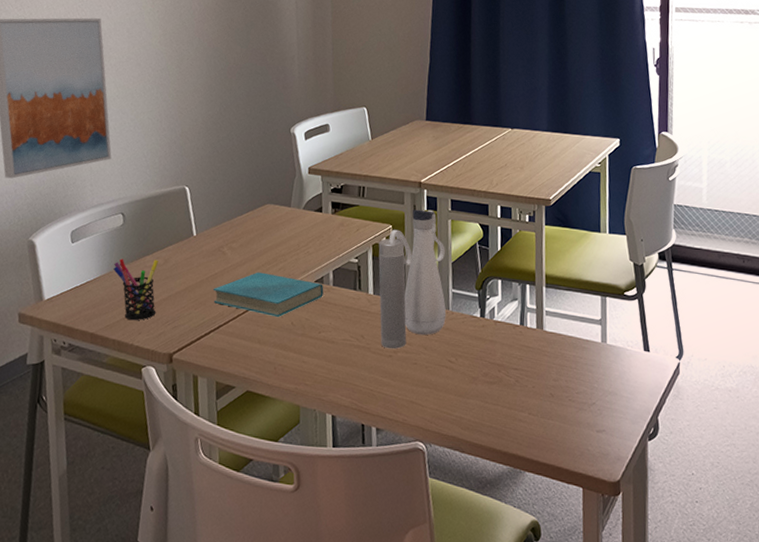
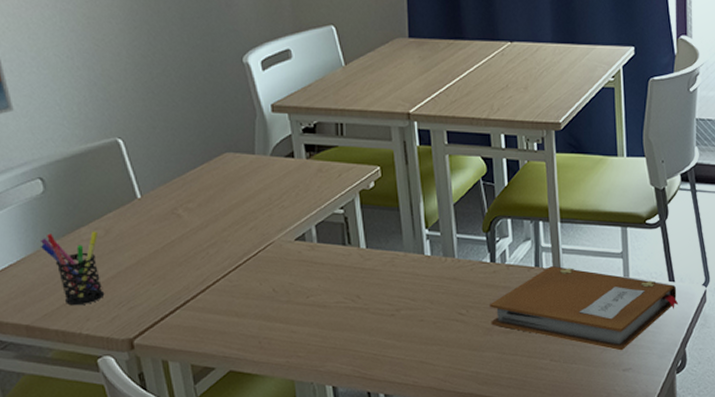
book: present [212,272,324,317] -> none [171,235,307,284]
water bottle: present [378,209,447,349] -> none [366,145,452,308]
notebook: none [477,326,653,413] -> present [490,266,679,351]

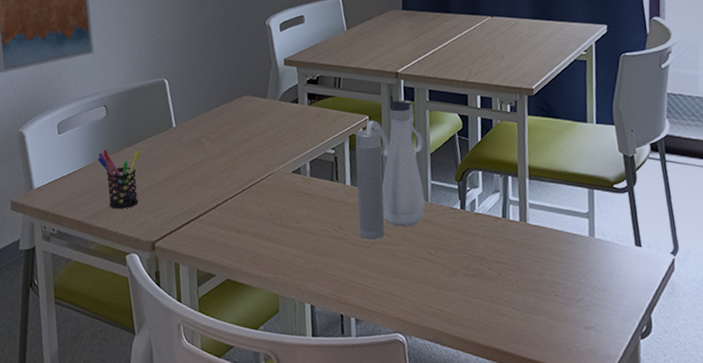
water bottle: none [366,145,452,308] -> present [355,100,426,241]
notebook: present [490,266,679,351] -> none [457,219,645,309]

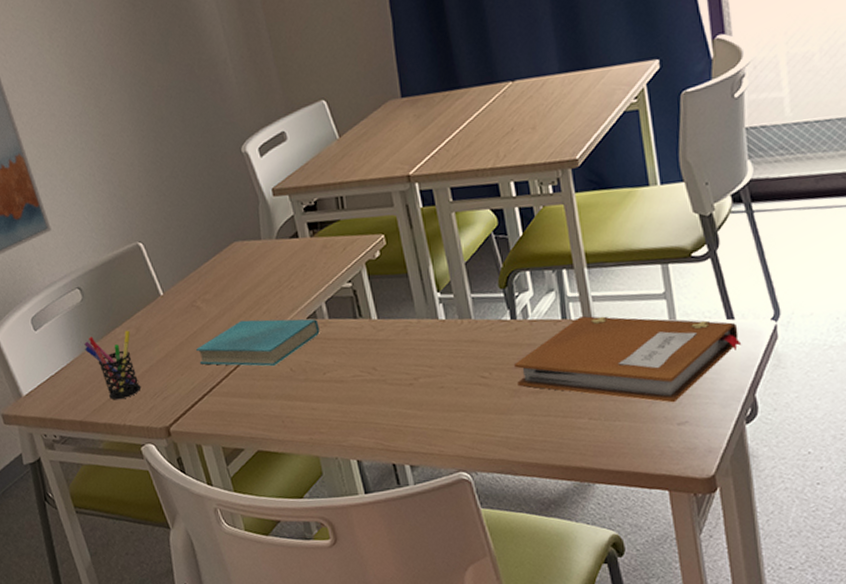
book: none [192,162,301,207] -> present [195,319,320,366]
water bottle: present [355,100,426,241] -> none [372,205,470,377]
notebook: none [457,219,645,309] -> present [514,316,742,403]

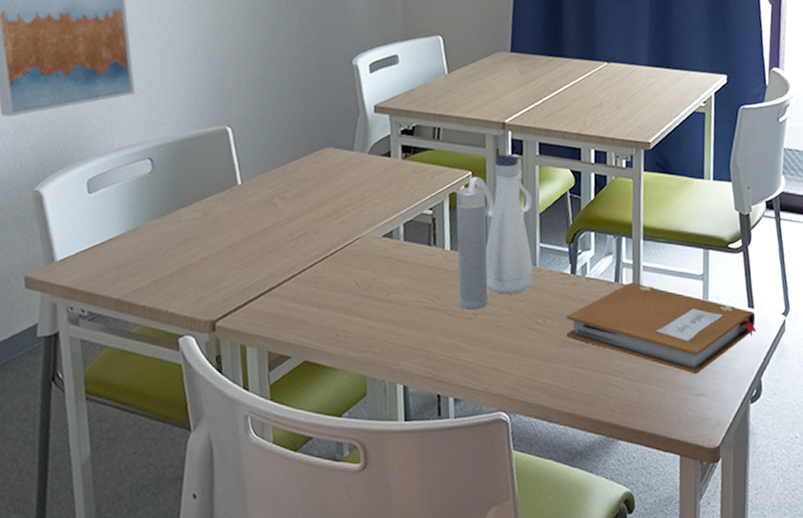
pen holder: present [84,330,142,400] -> none [141,212,196,284]
book: present [195,319,320,366] -> none [262,226,393,277]
water bottle: none [372,205,470,377] -> present [456,153,533,311]

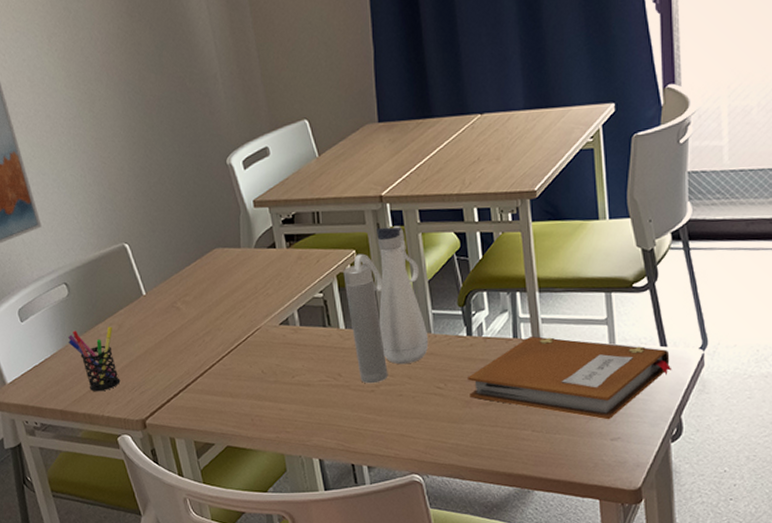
pen holder: none [141,212,196,284] -> present [68,326,121,392]

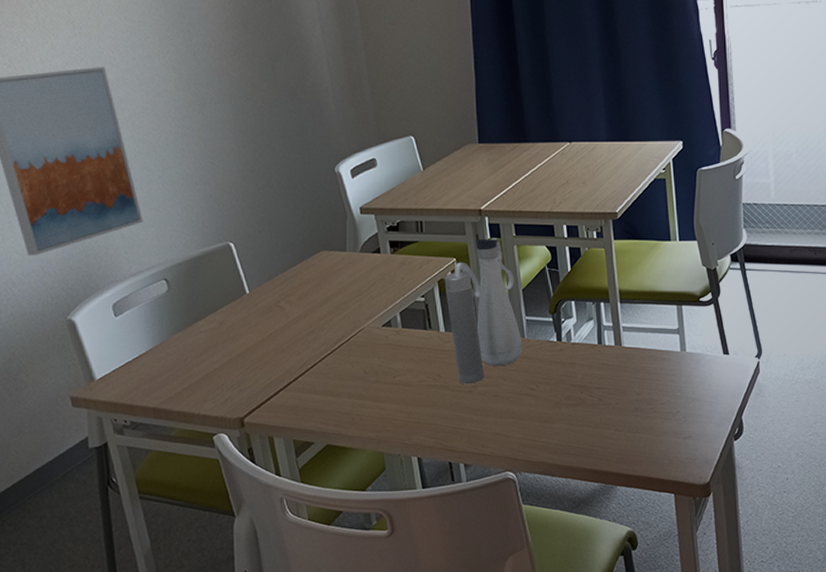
pen holder: present [68,326,121,392] -> none [165,323,219,390]
notebook: present [468,336,672,420] -> none [558,343,734,420]

